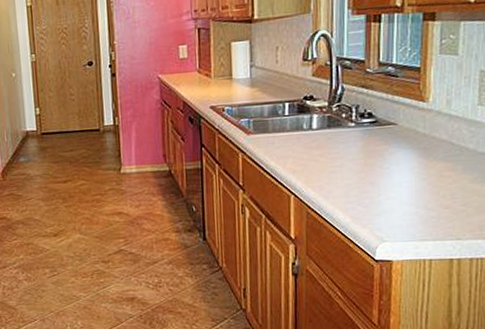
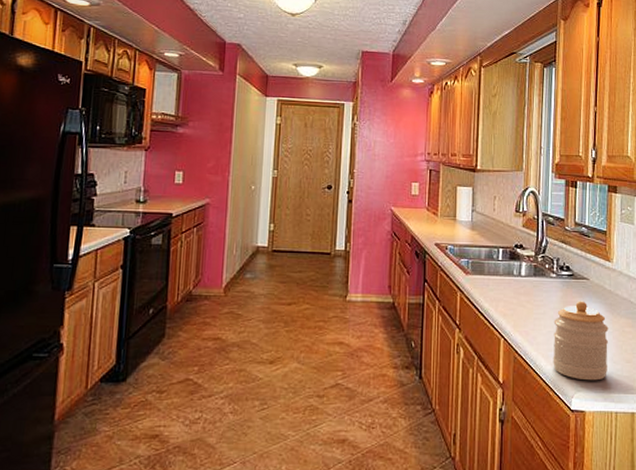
jar: none [352,148,422,231] -> present [553,301,609,381]

